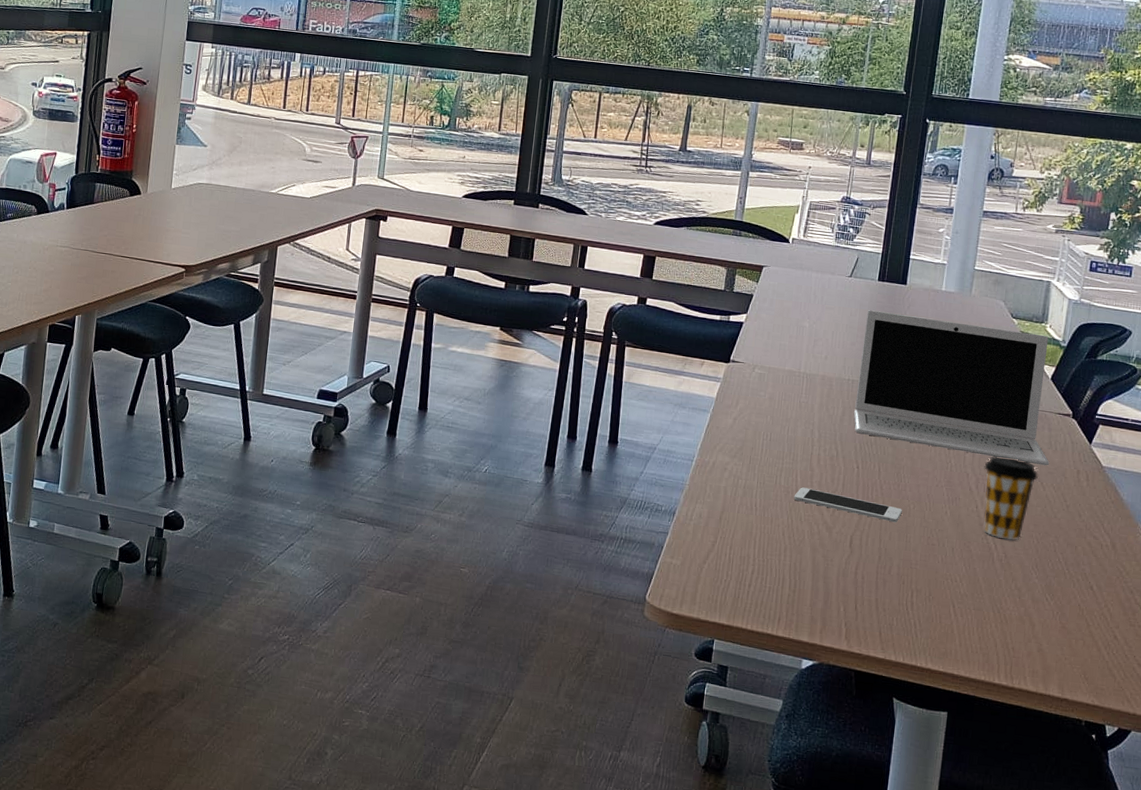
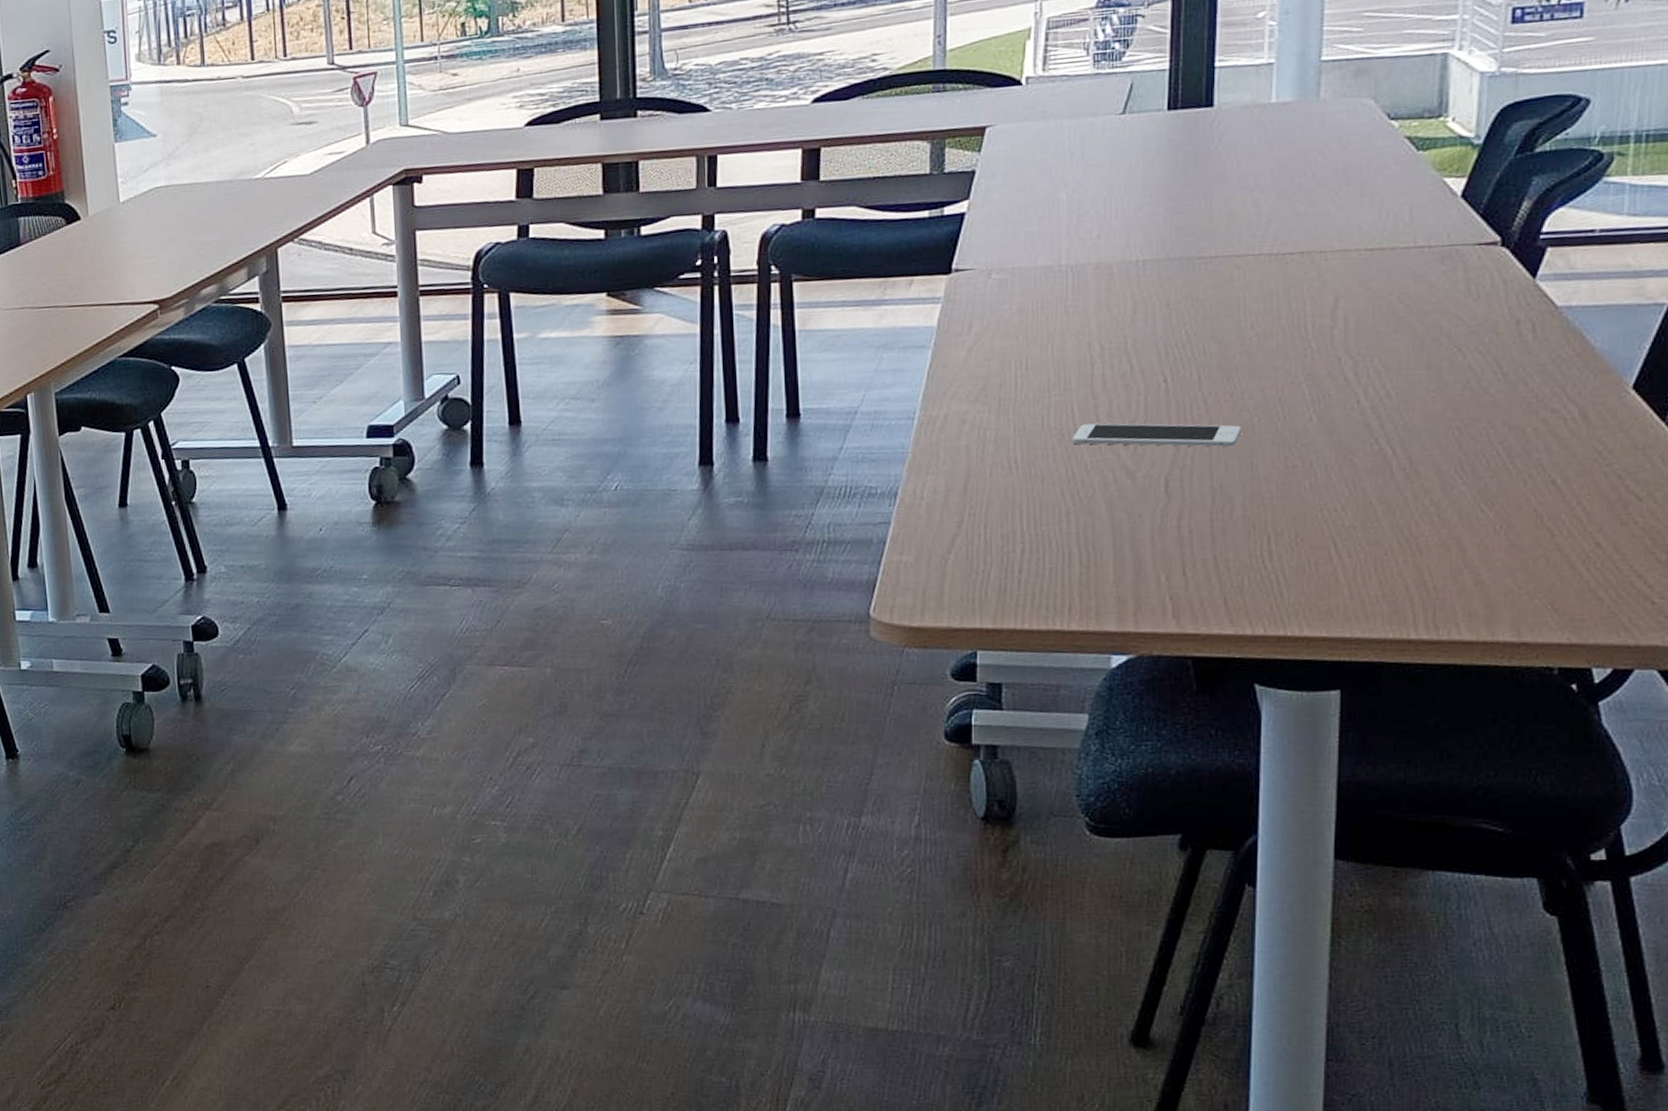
laptop: present [853,310,1050,466] -> none [1150,135,1470,334]
coffee cup: present [984,456,1038,540] -> none [1365,322,1452,439]

